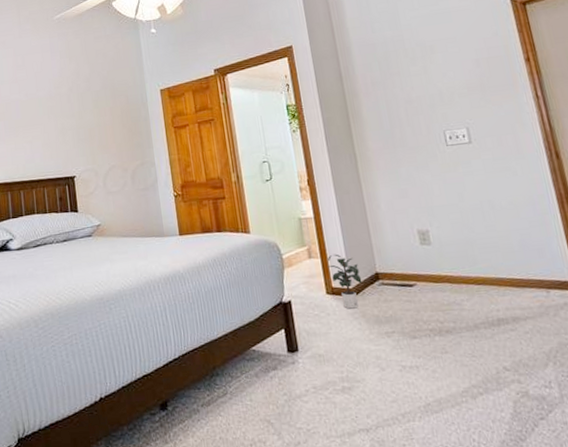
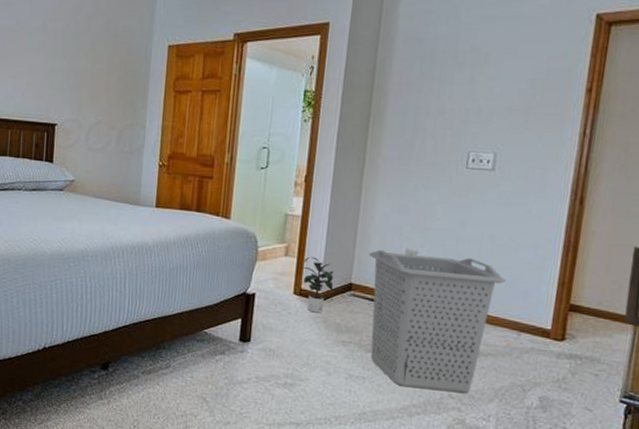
laundry basket: none [384,226,522,367] -> present [368,249,506,393]

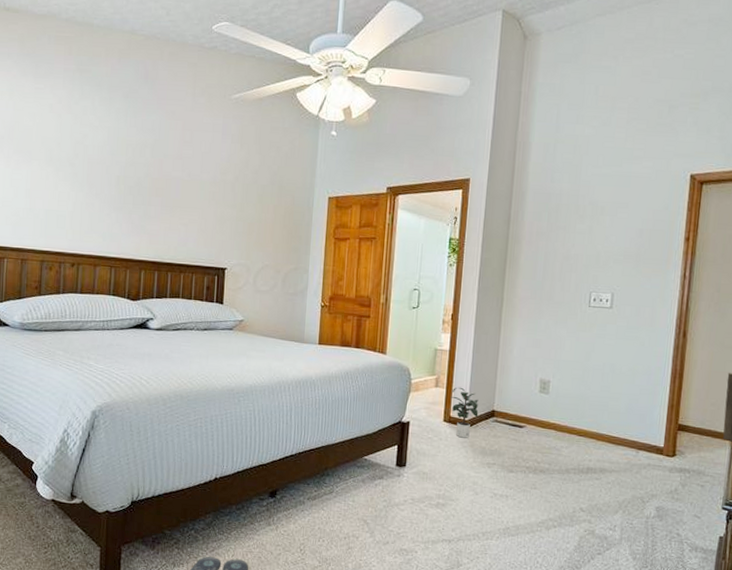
laundry basket: present [368,249,506,393] -> none [508,379,625,506]

